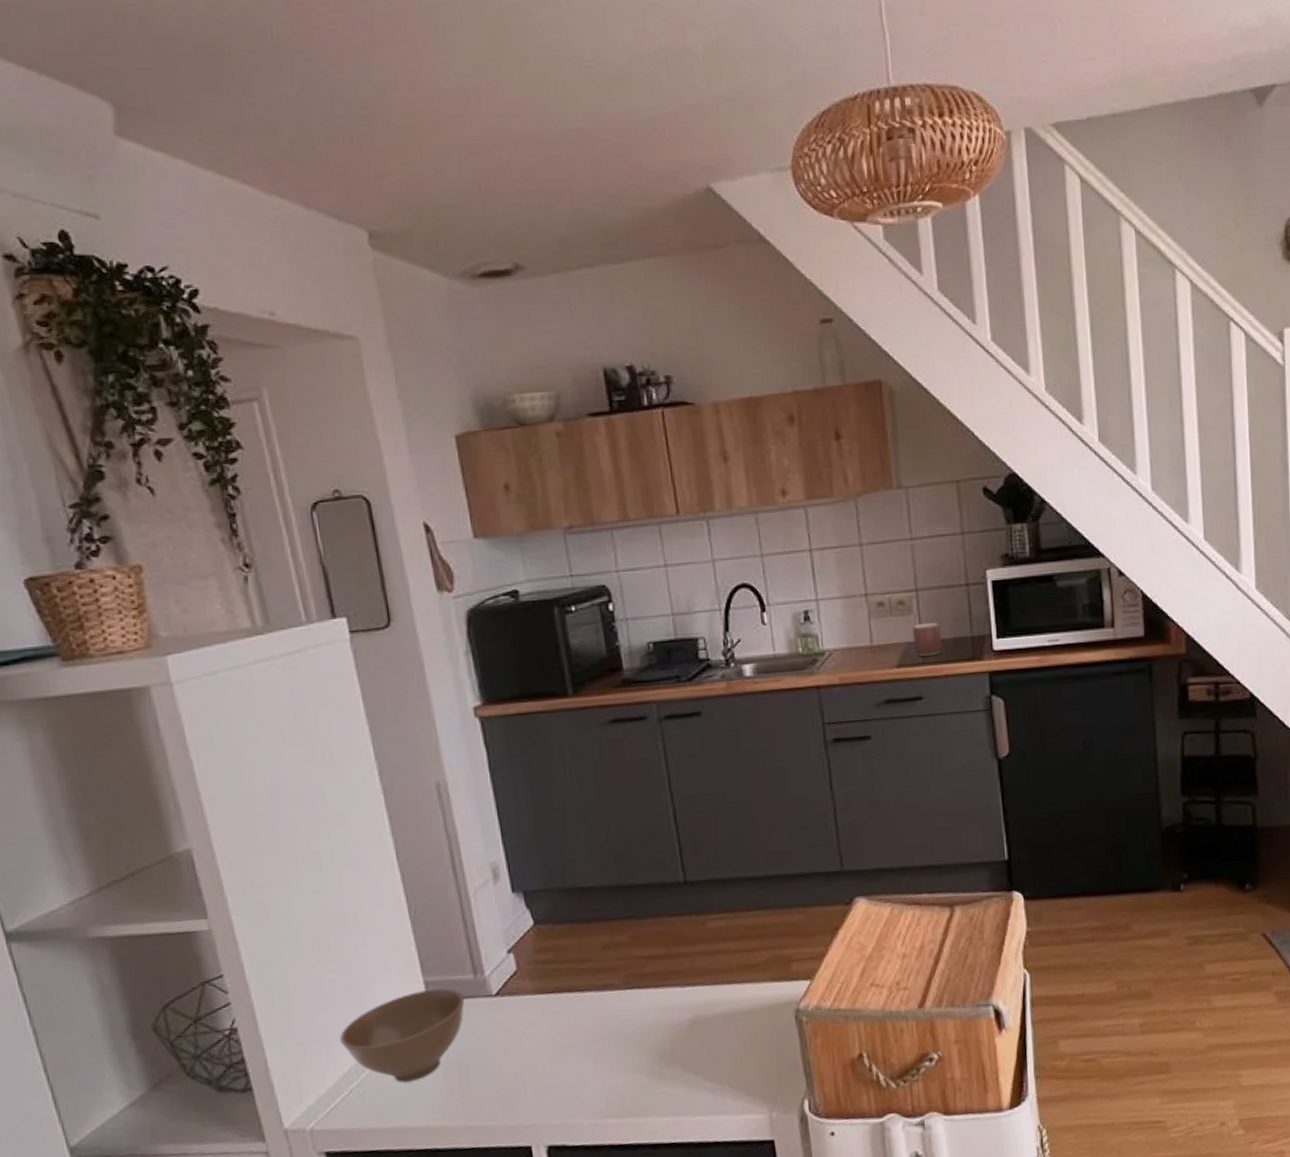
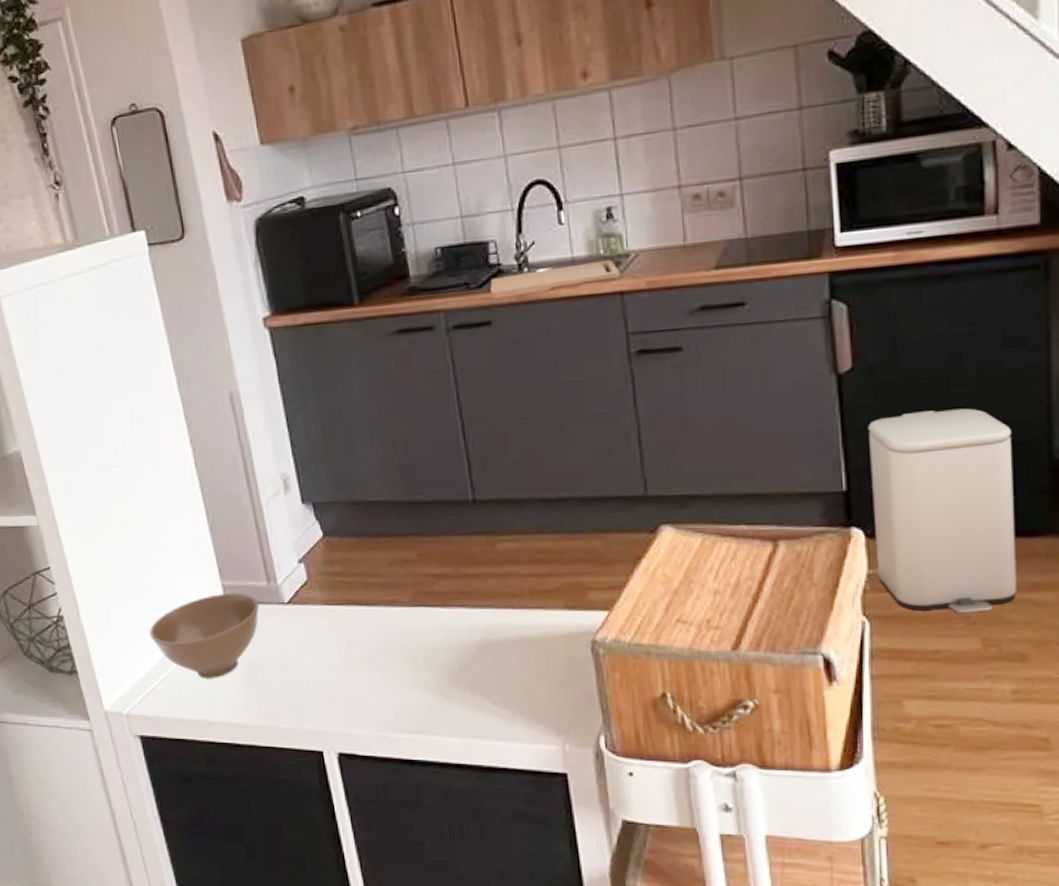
cutting board: none [699,657,817,691] -> present [490,259,621,299]
mug: present [912,622,943,656] -> none [735,215,772,256]
pedal bin: none [1023,786,1140,962] -> present [867,408,1016,615]

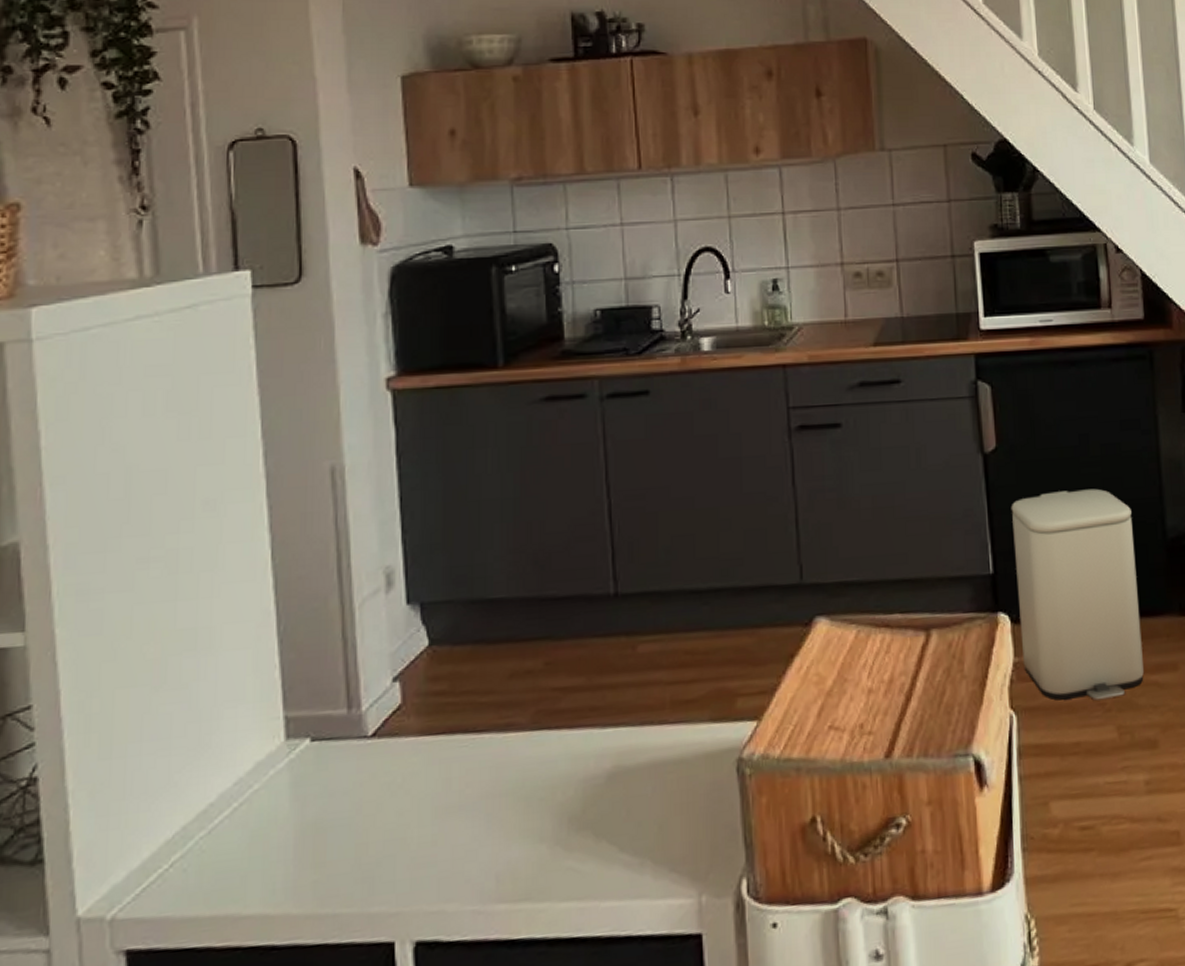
bowl: present [149,592,259,679] -> none [168,726,333,854]
cutting board: present [490,259,621,299] -> none [650,331,784,367]

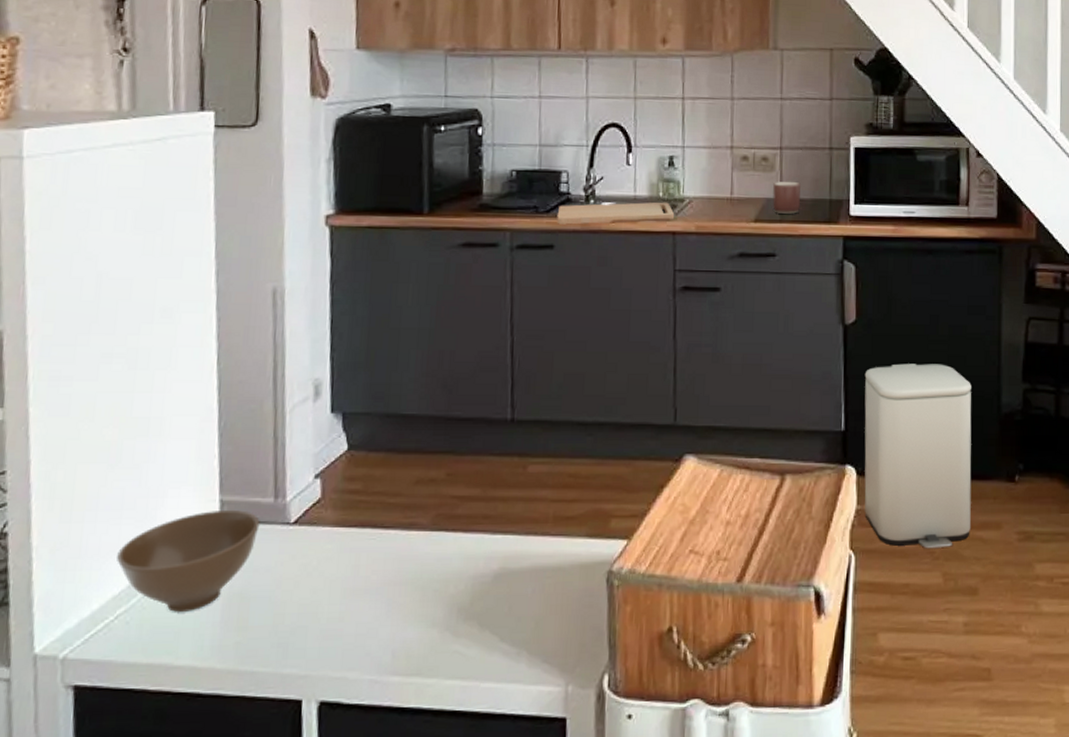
bowl: none [168,726,333,854] -> present [117,509,260,613]
cutting board: none [650,331,784,367] -> present [557,202,675,225]
mug: none [892,296,924,334] -> present [773,181,801,214]

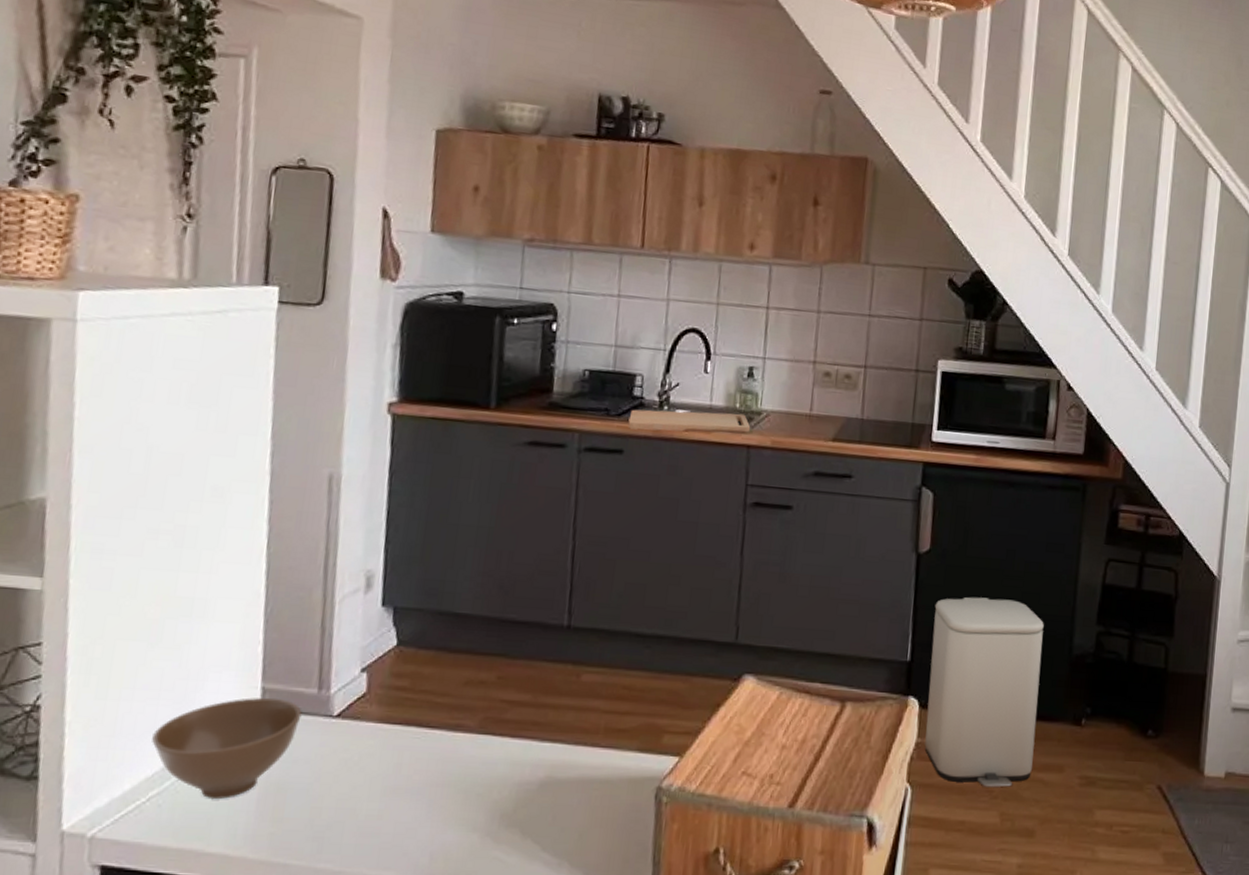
mug: present [773,181,801,214] -> none [853,400,883,436]

